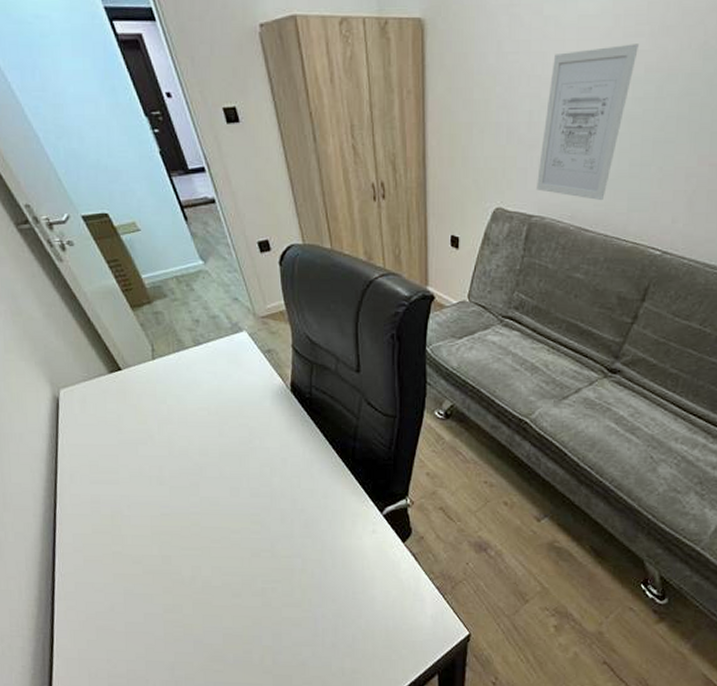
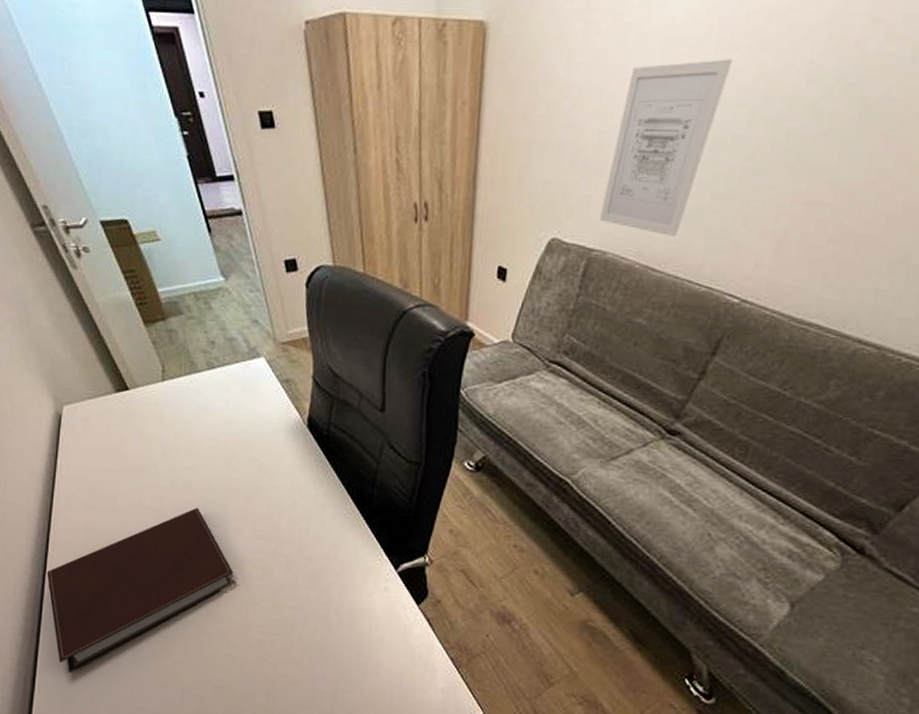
notebook: none [56,472,233,637] -> present [46,507,233,674]

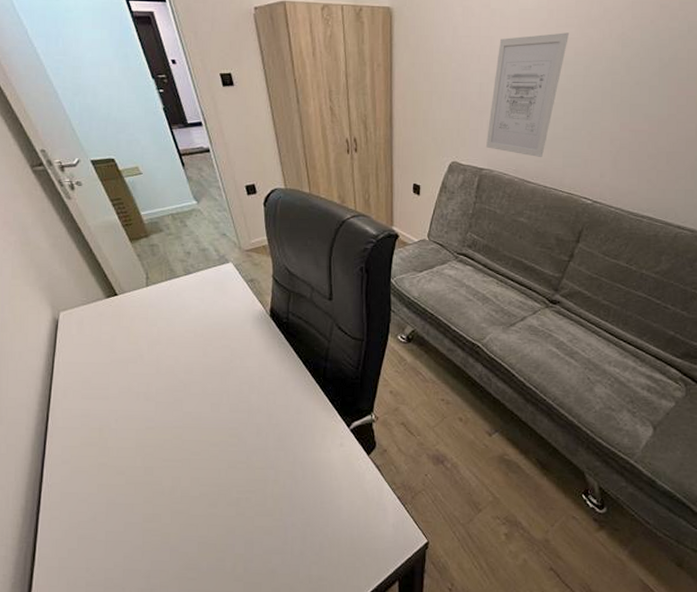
notebook: present [46,507,233,674] -> none [45,389,212,546]

